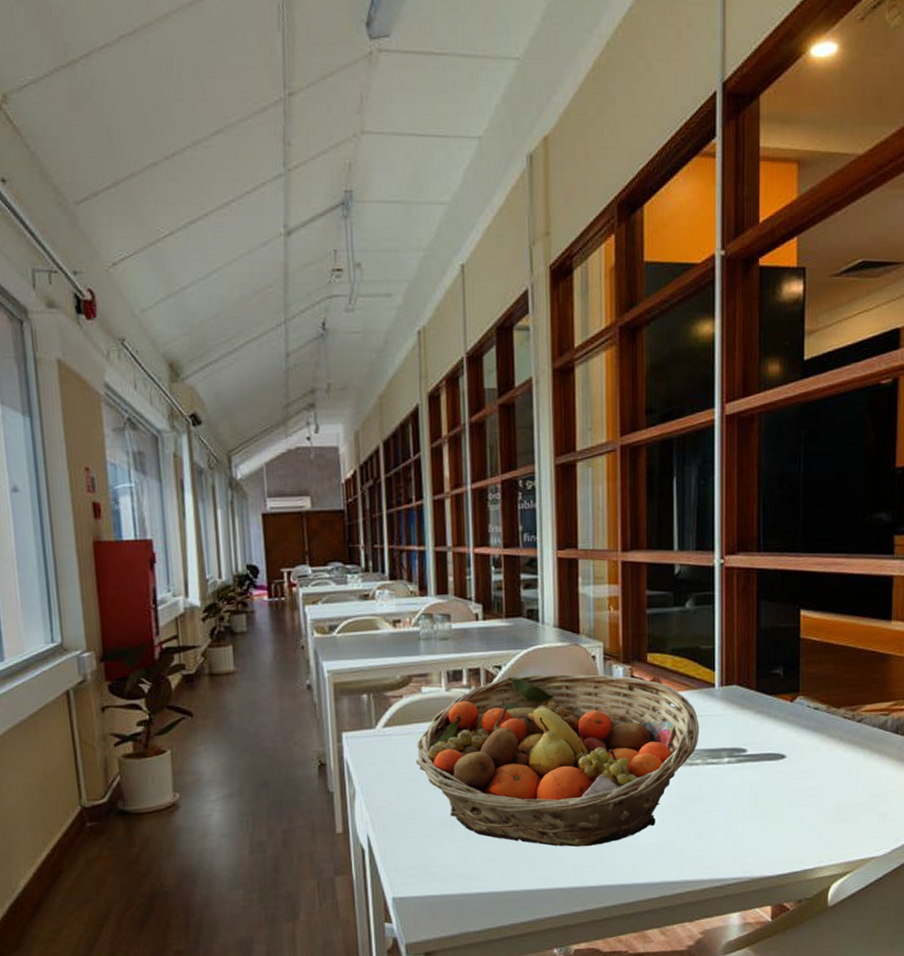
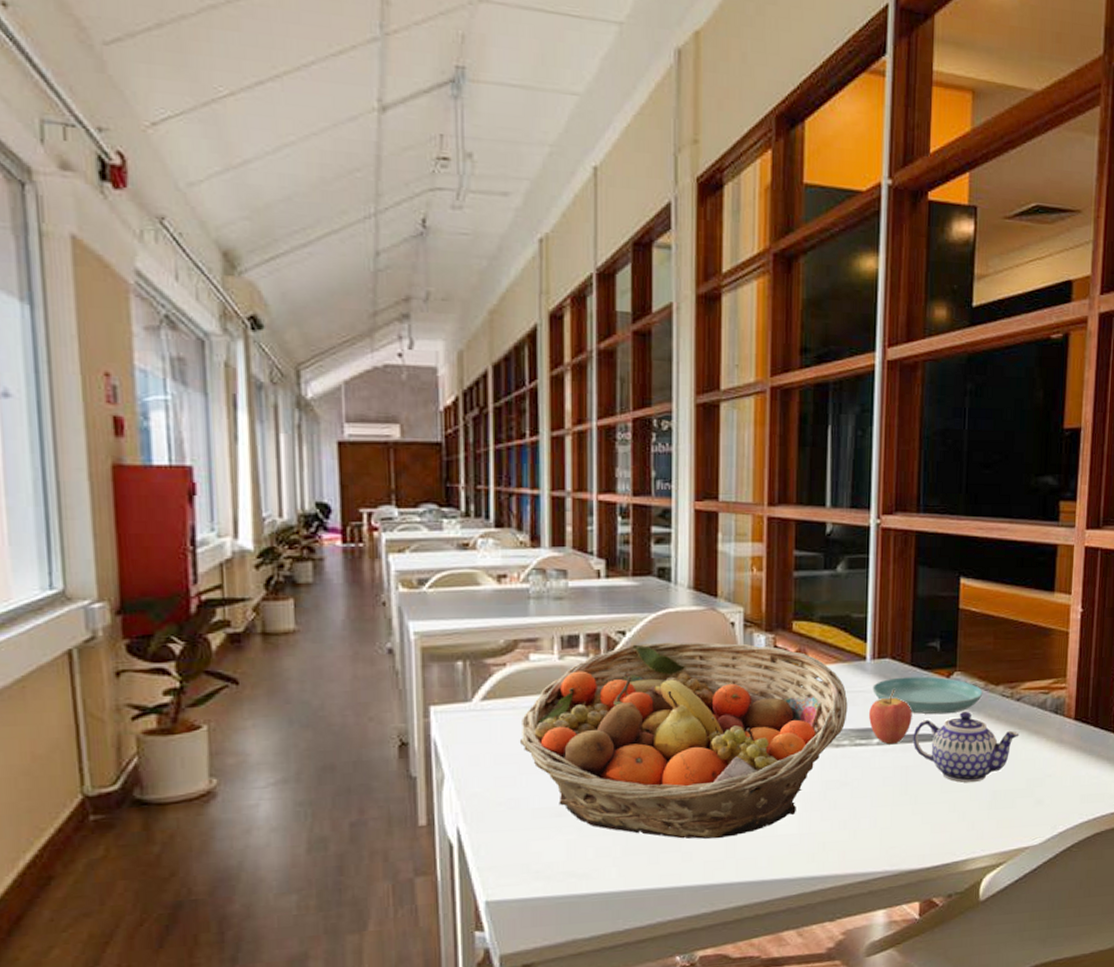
fruit: none [718,713,759,763] -> present [868,689,912,745]
saucer: none [722,701,825,736] -> present [873,676,983,715]
teapot: none [760,733,862,798] -> present [913,712,1020,783]

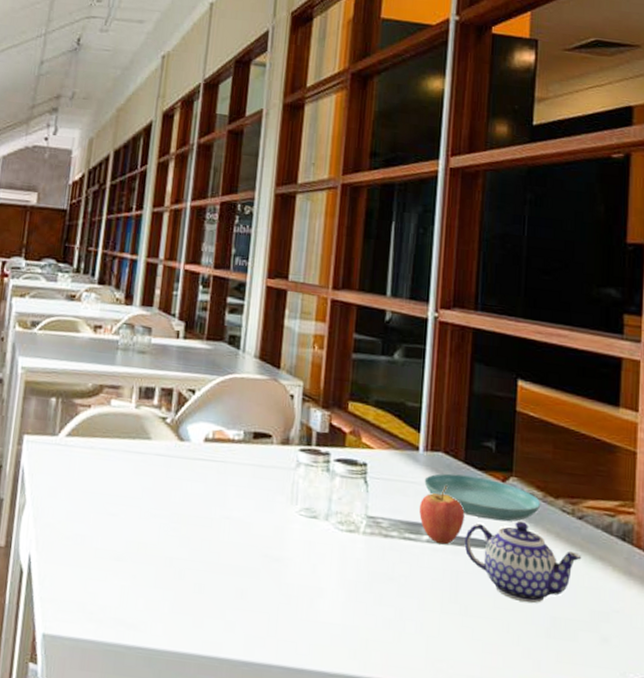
fruit basket: present [519,642,848,839] -> none [92,403,399,614]

